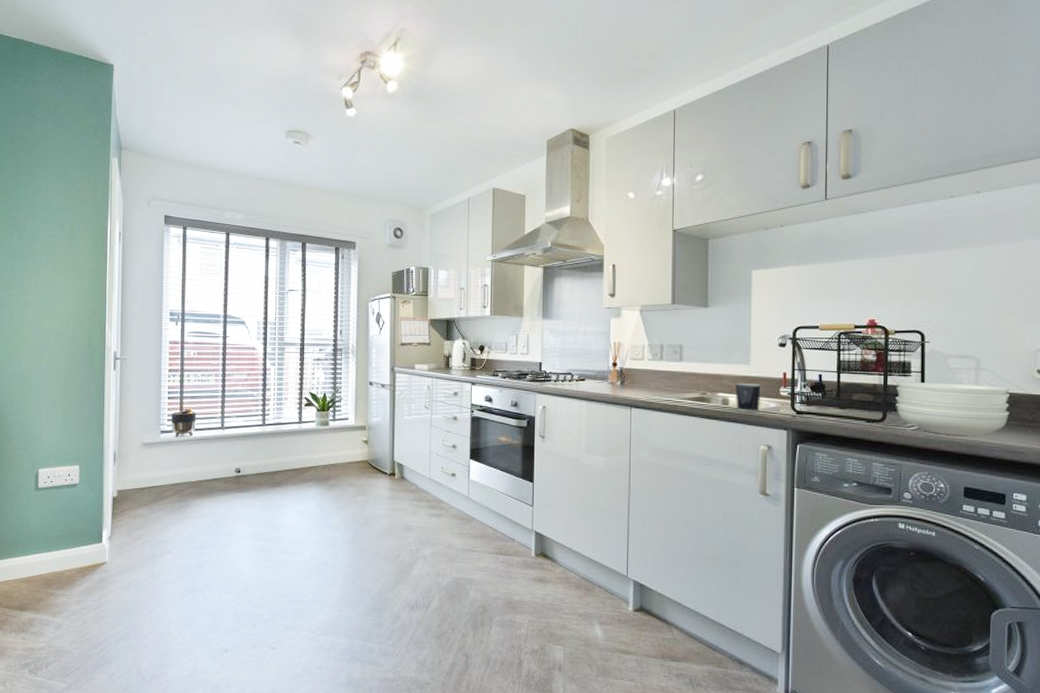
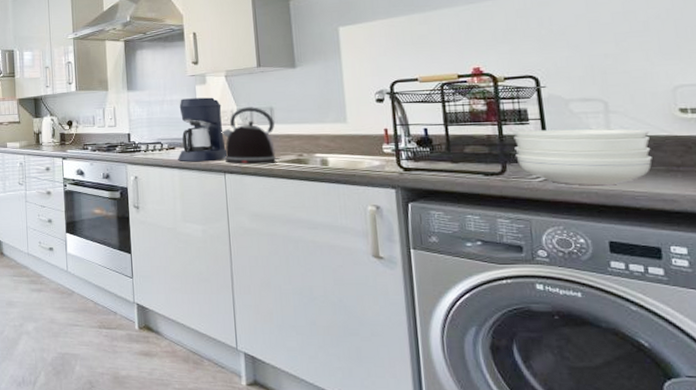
coffee maker: none [587,331,634,395] -> present [178,97,227,162]
kettle: none [631,343,684,401] -> present [221,107,280,165]
mug: present [735,383,762,413] -> none [333,142,363,173]

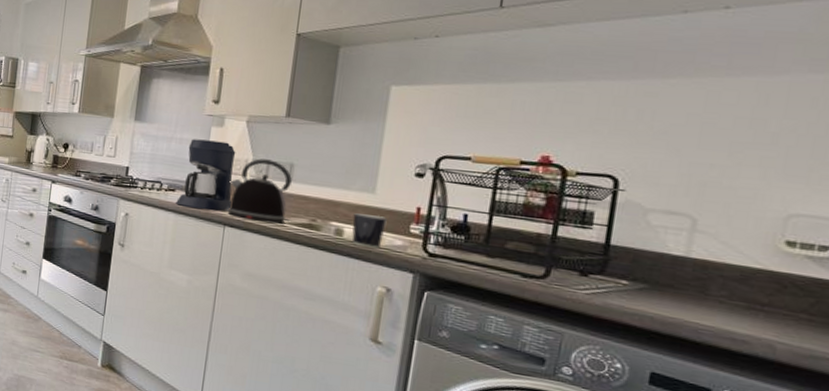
mug: none [333,142,363,173] -> present [351,213,387,250]
bowl: present [513,129,653,186] -> none [565,234,740,313]

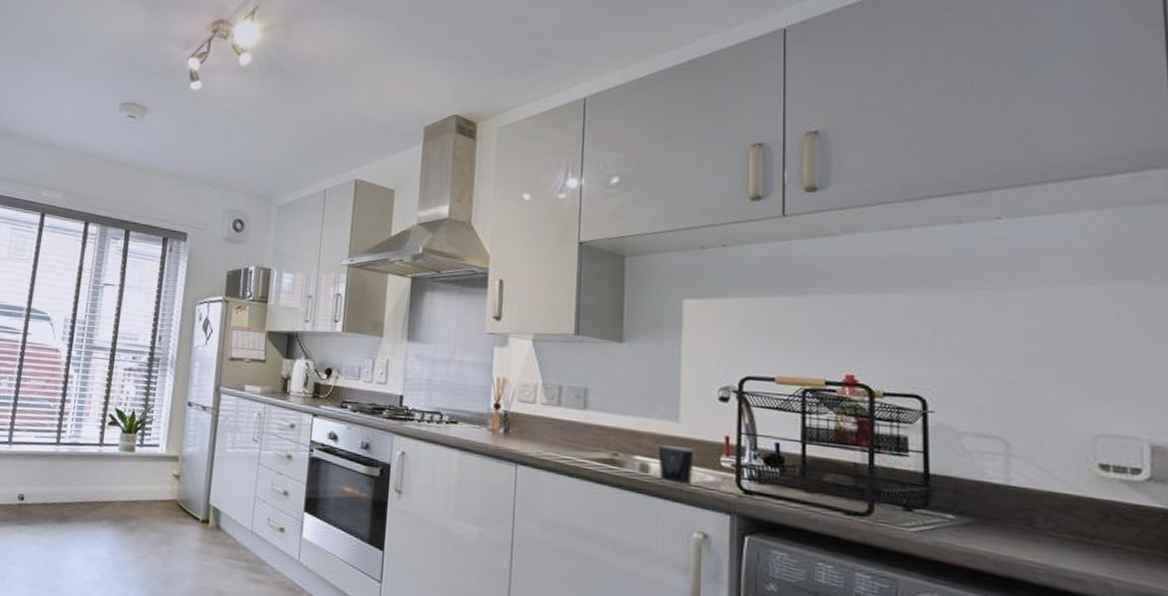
coffee maker: present [176,139,236,212] -> none [459,361,523,447]
kettle: present [227,158,292,225] -> none [518,383,588,461]

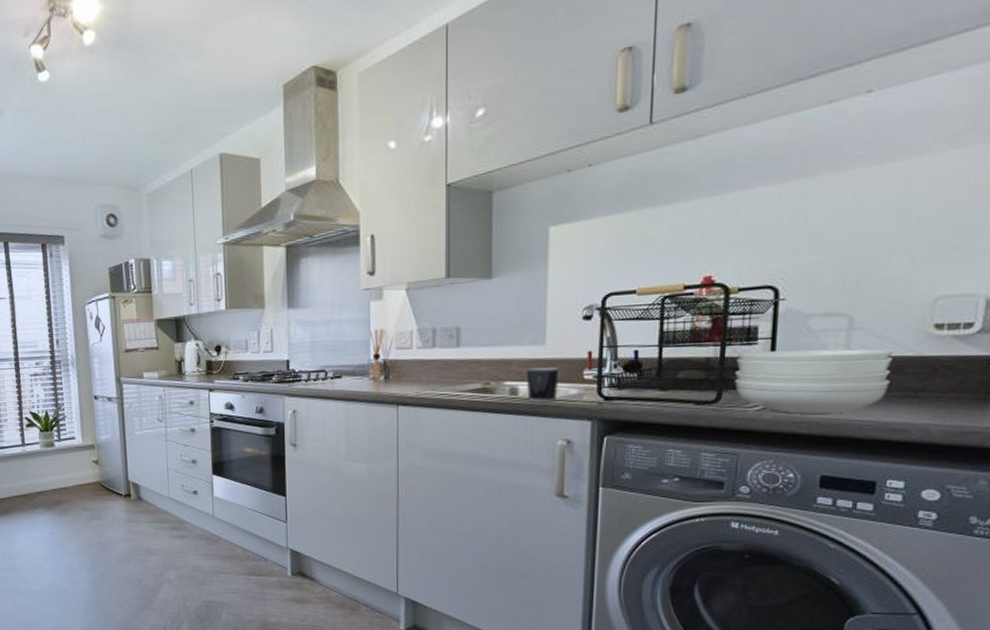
bowl: none [887,463,1060,551] -> present [735,348,895,415]

